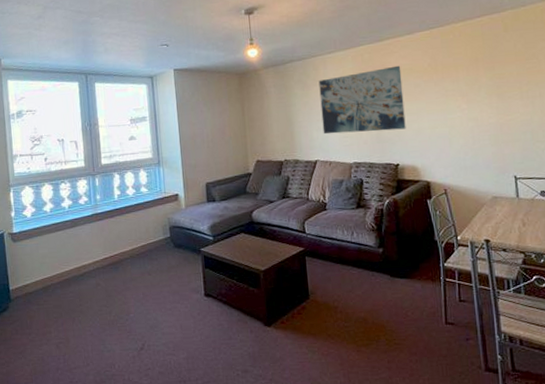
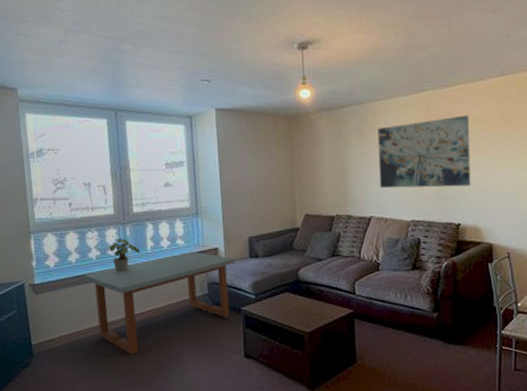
bench: none [57,197,195,297] -> present [83,251,236,355]
potted plant: none [80,188,108,219] -> present [109,238,140,272]

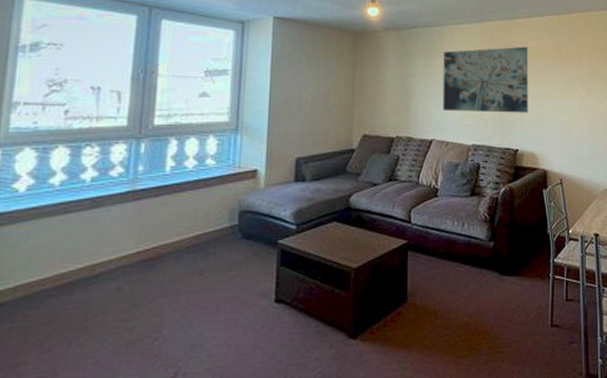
bench: present [83,251,236,355] -> none [67,173,278,308]
potted plant: present [109,238,140,272] -> none [112,156,155,198]

